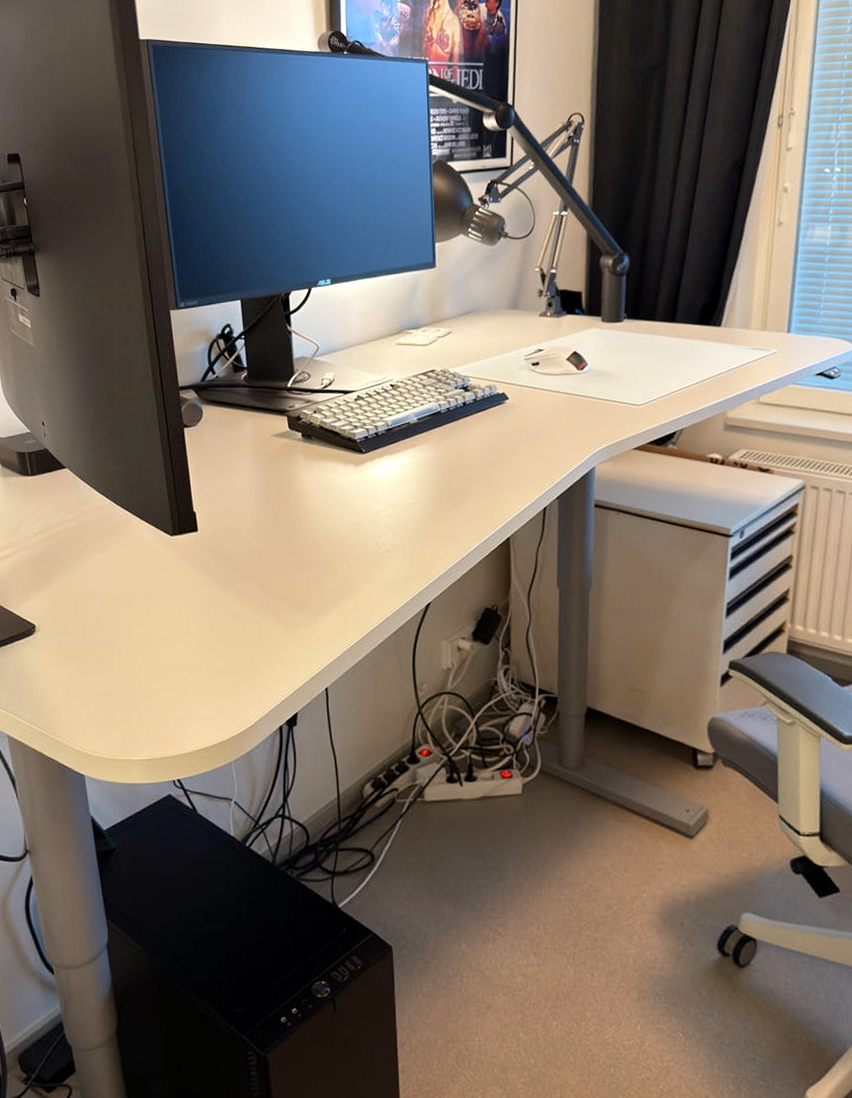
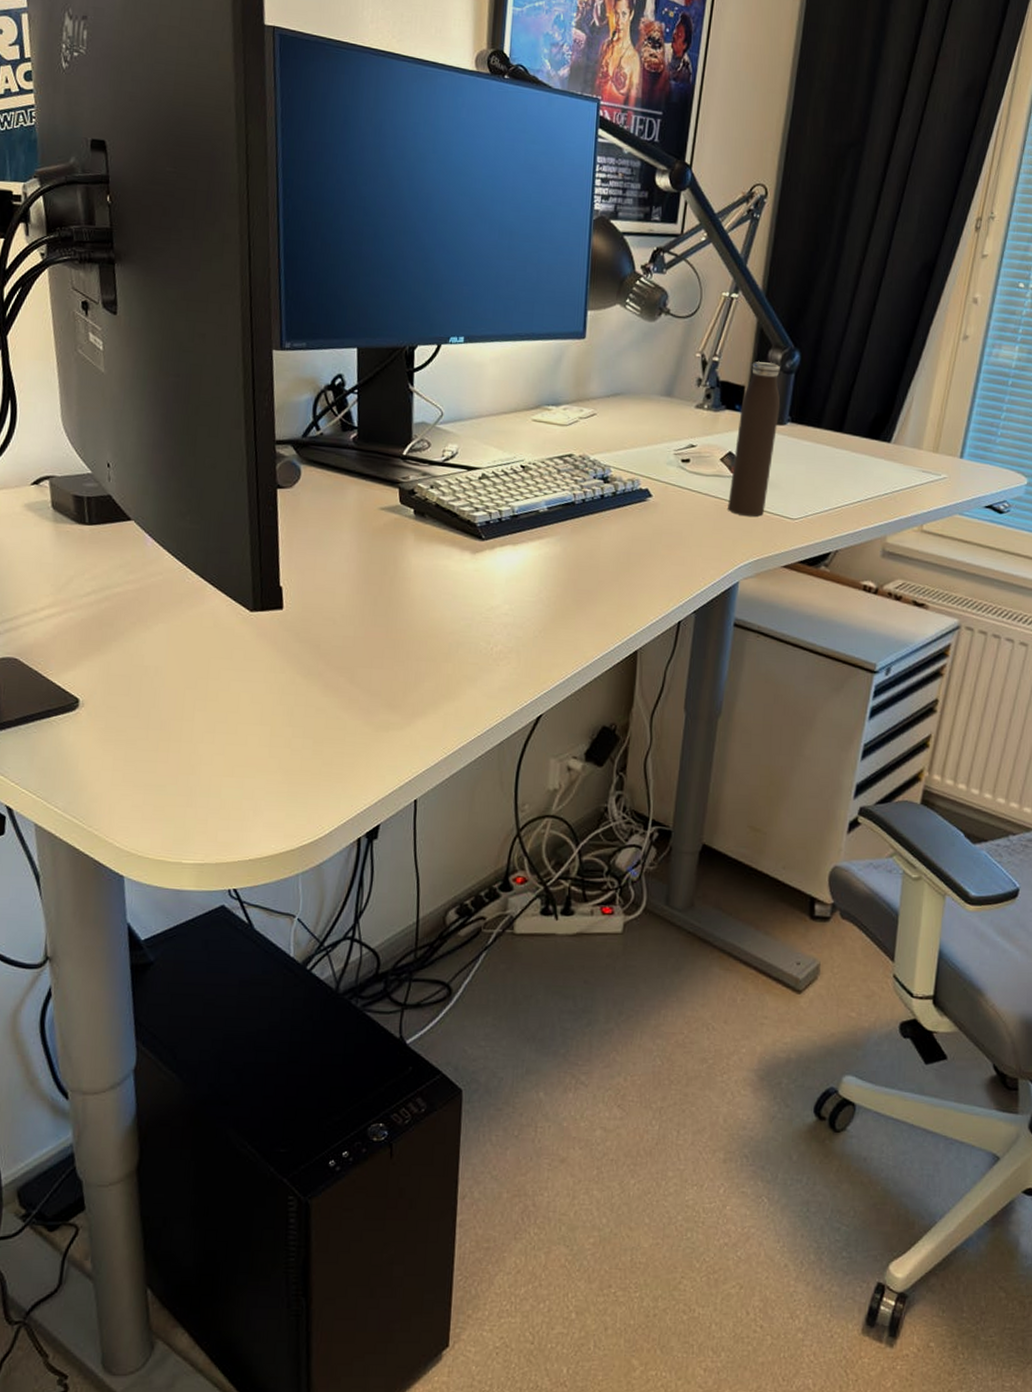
water bottle: none [577,268,616,407] -> present [728,361,781,516]

